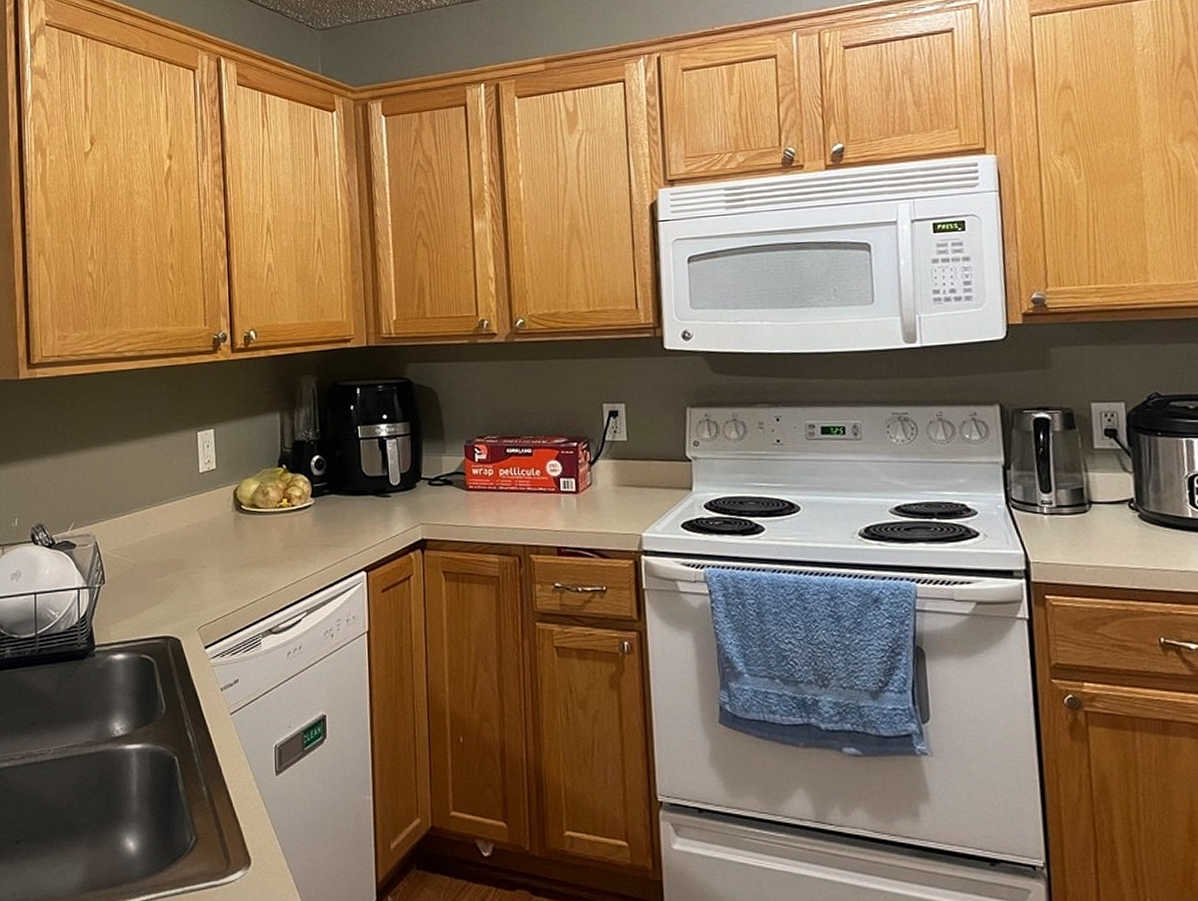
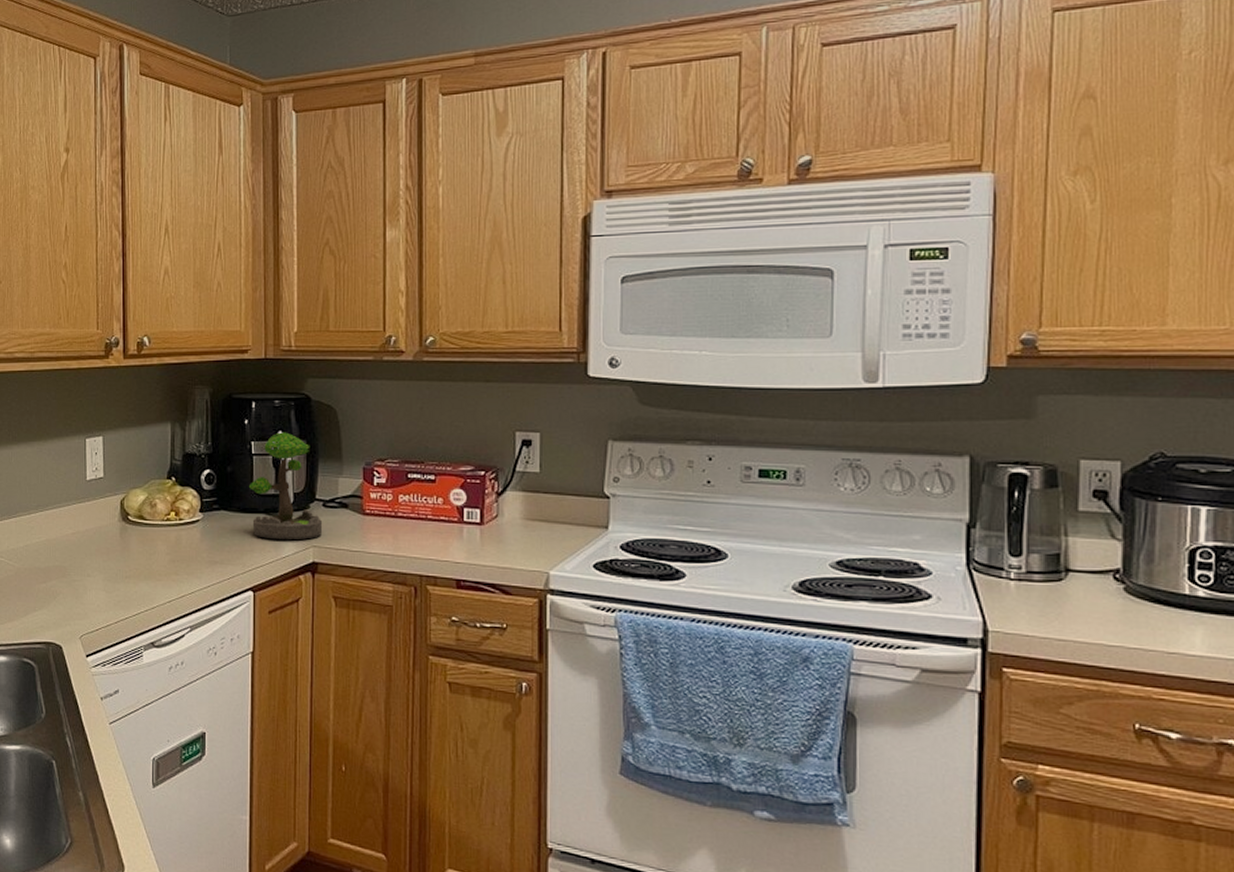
plant: none [357,415,430,520] -> present [248,432,323,541]

